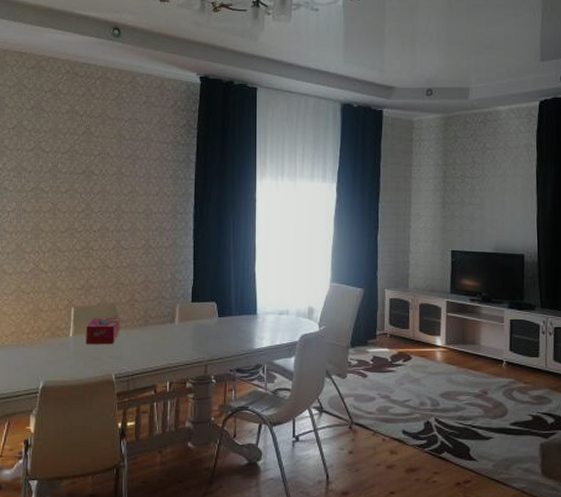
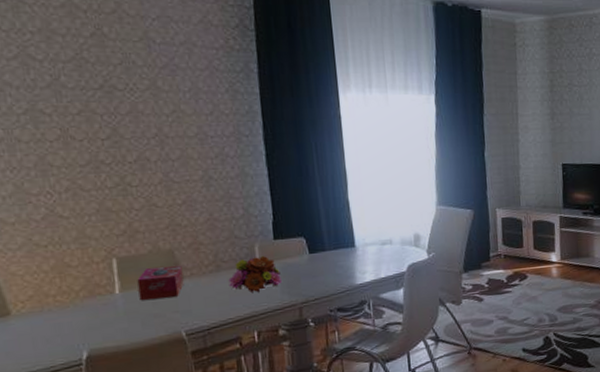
flower bouquet: none [153,315,195,347] -> present [228,255,283,292]

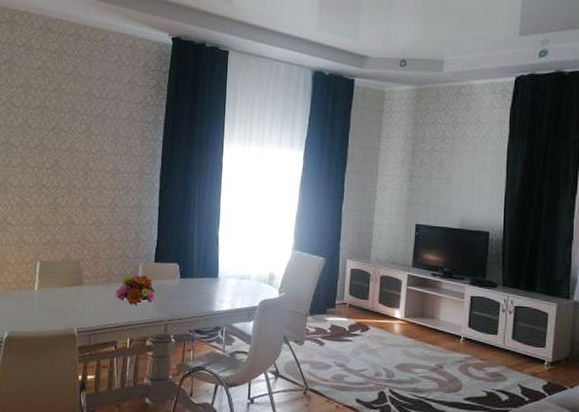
tissue box: present [137,266,184,301] -> none [50,273,84,299]

